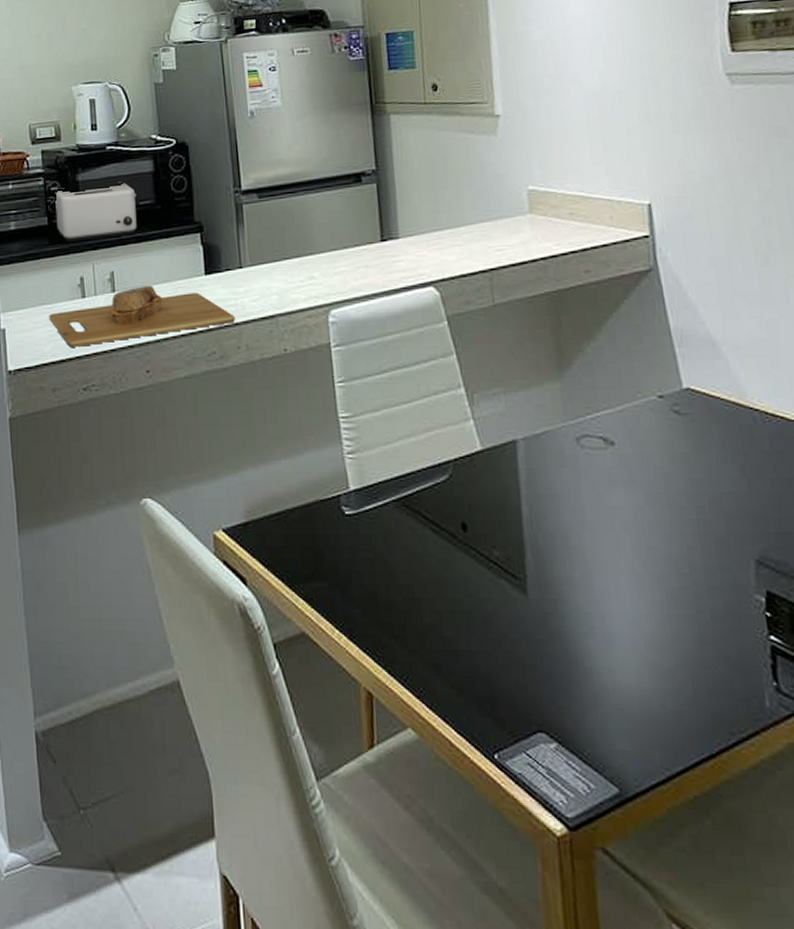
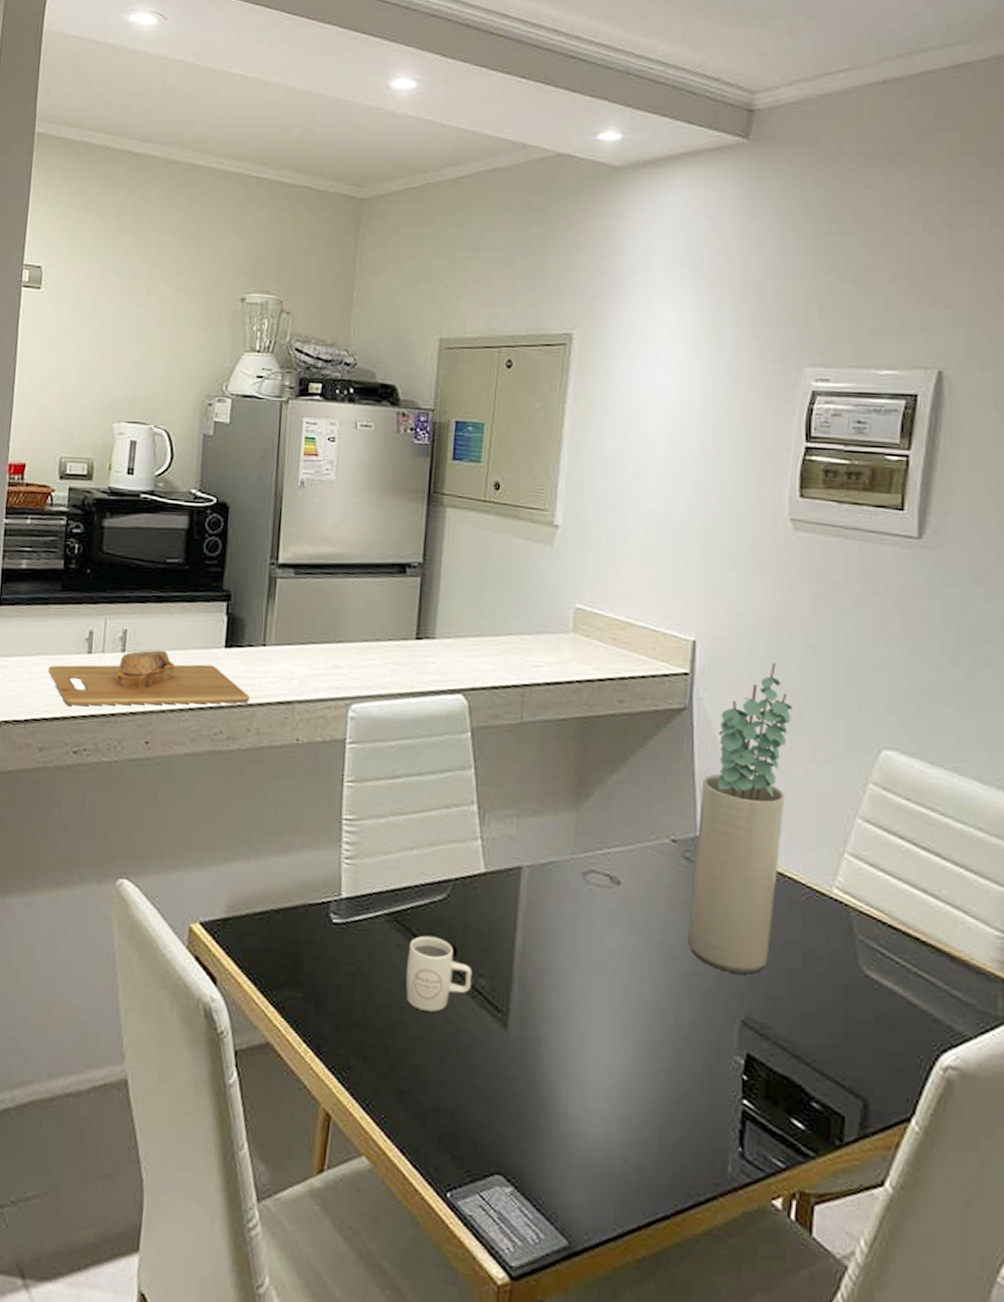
toaster: present [55,181,137,243] -> none [72,531,165,594]
mug: none [420,516,487,586] -> present [405,935,473,1012]
vase: none [679,214,774,515] -> present [688,663,793,975]

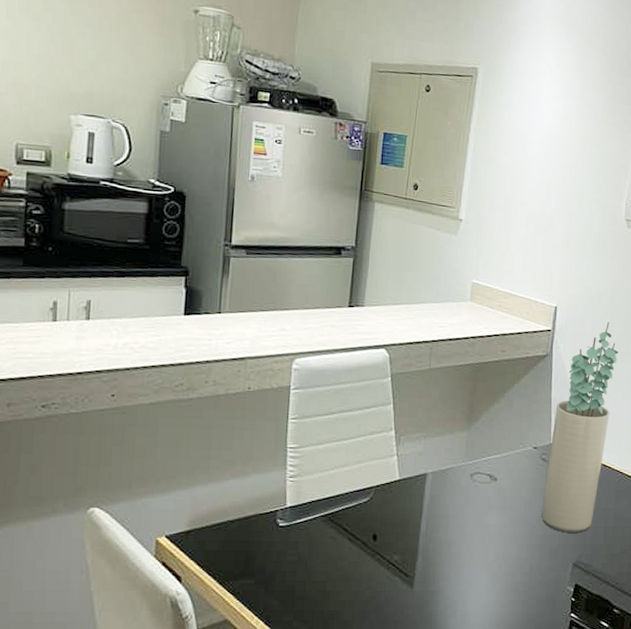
cutting board: present [48,650,250,706] -> none [13,317,207,367]
mug: present [405,935,473,1012] -> none [337,528,389,582]

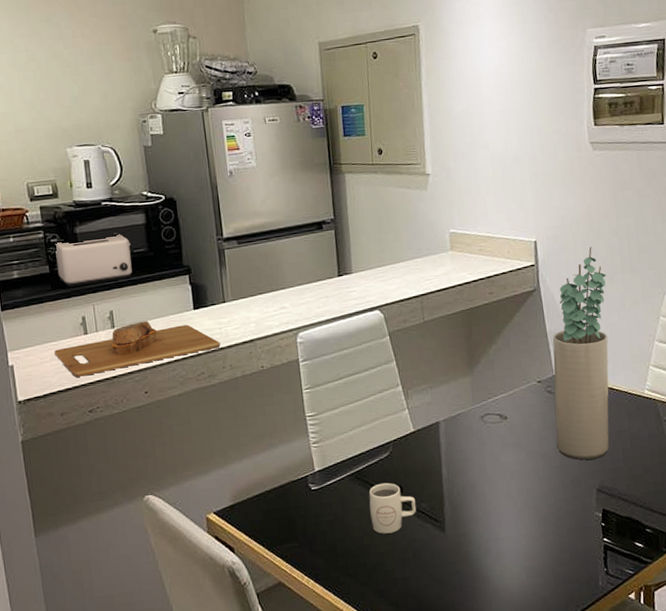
cutting board: none [13,317,207,367] -> present [54,321,221,377]
toaster: none [34,213,125,269] -> present [54,233,133,288]
mug: none [337,528,389,582] -> present [368,482,417,534]

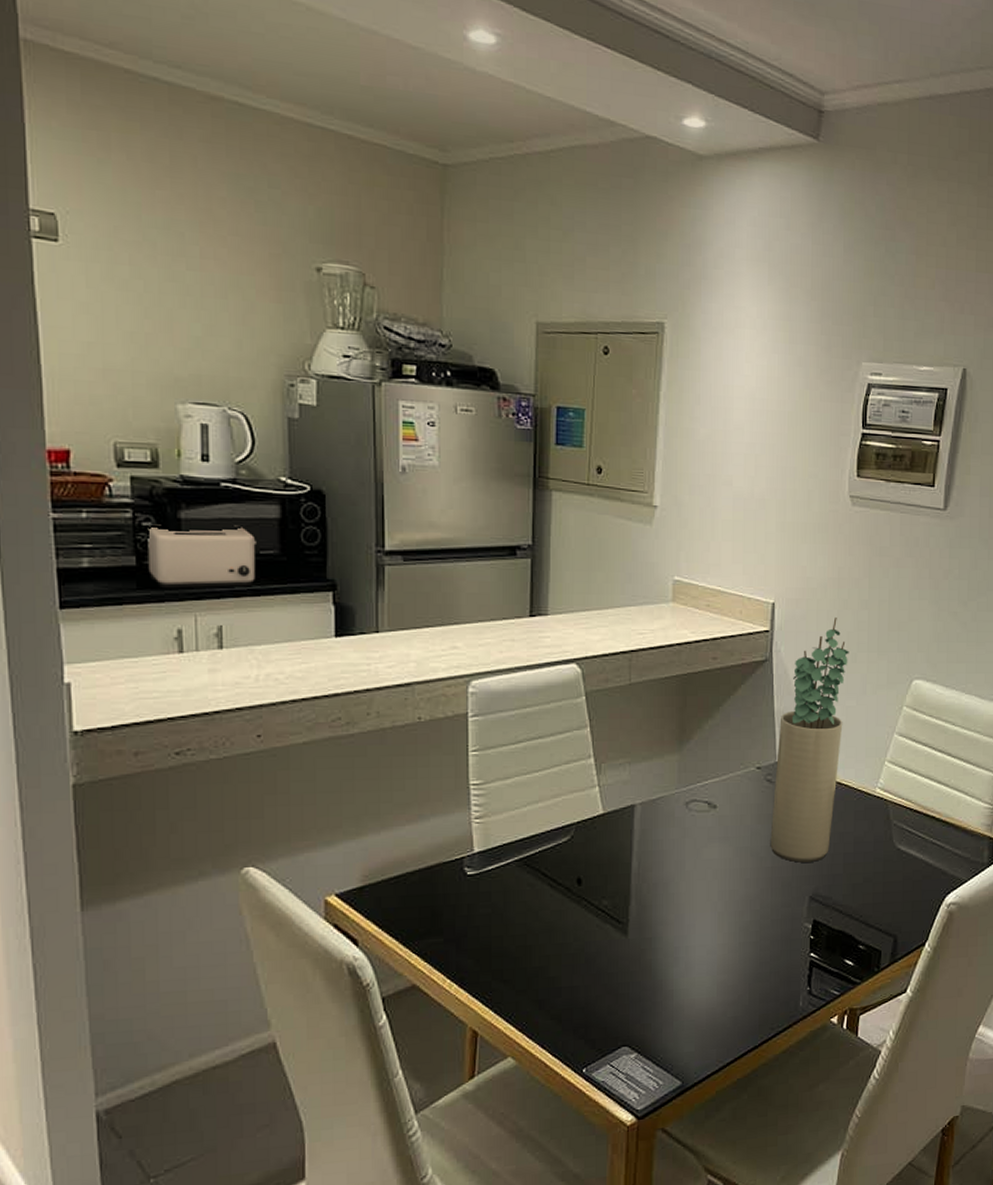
cutting board: present [54,321,221,377] -> none [133,644,367,707]
mug: present [368,482,417,534] -> none [537,872,596,934]

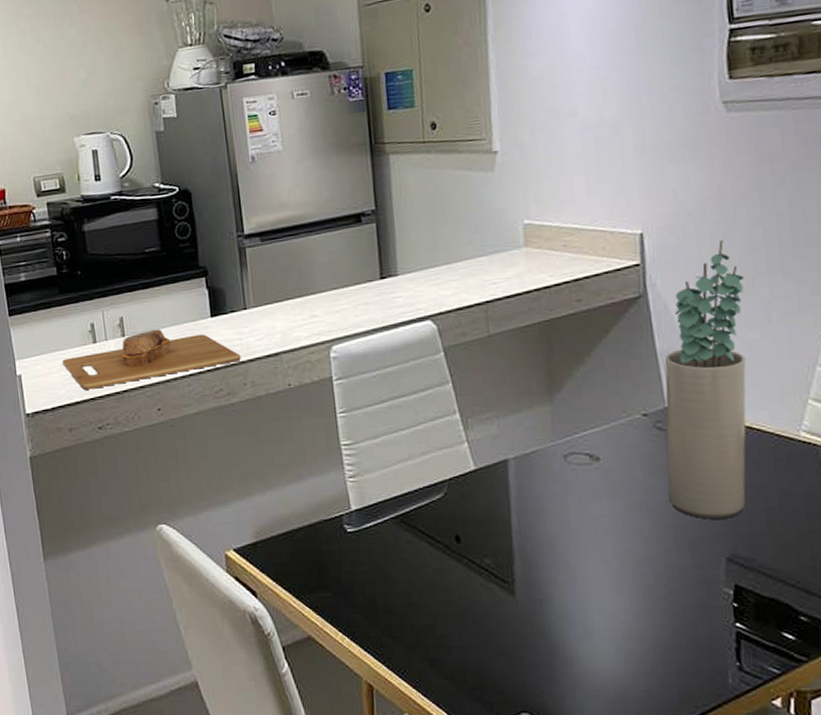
cutting board: none [133,644,367,707] -> present [62,329,241,390]
toaster: present [147,524,256,589] -> none [62,230,144,291]

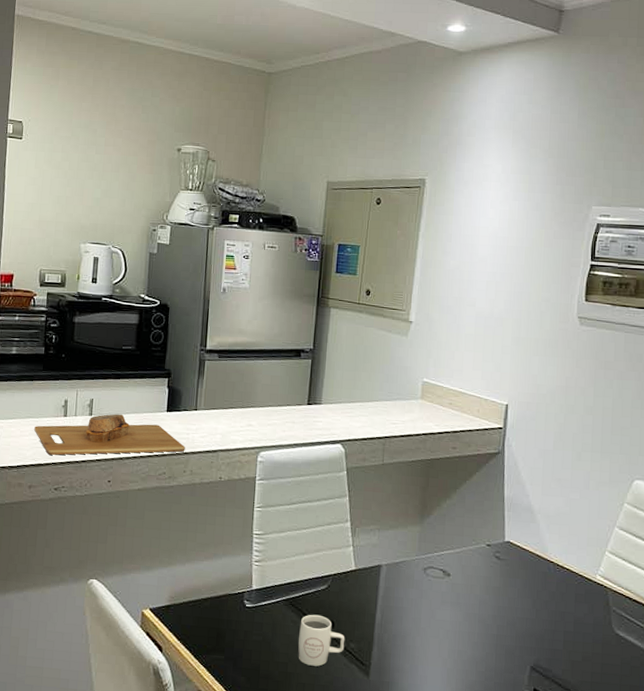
mug: none [417,529,478,592] -> present [297,614,345,667]
vase: present [664,240,747,519] -> none [496,420,574,636]

